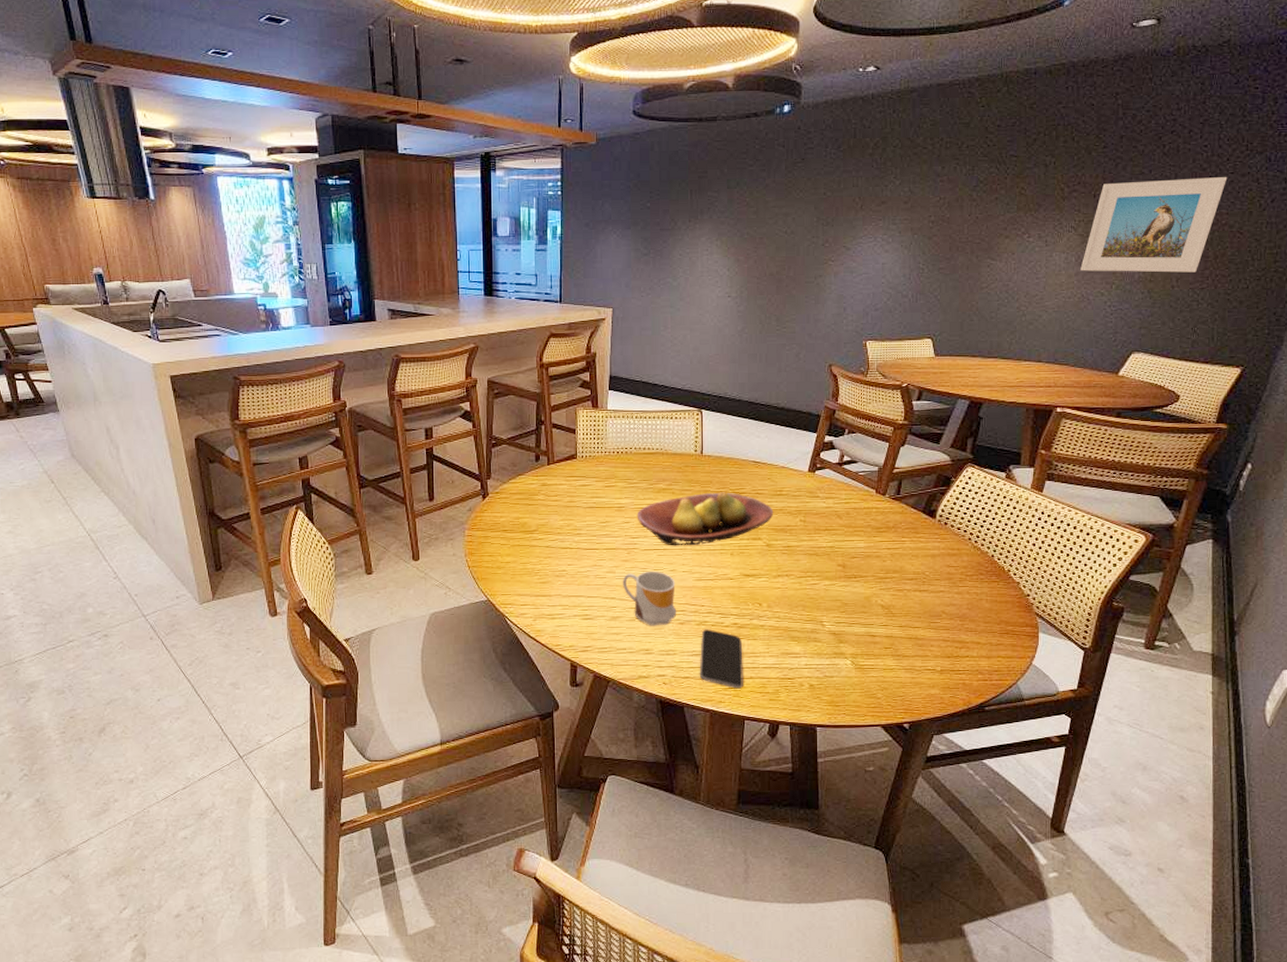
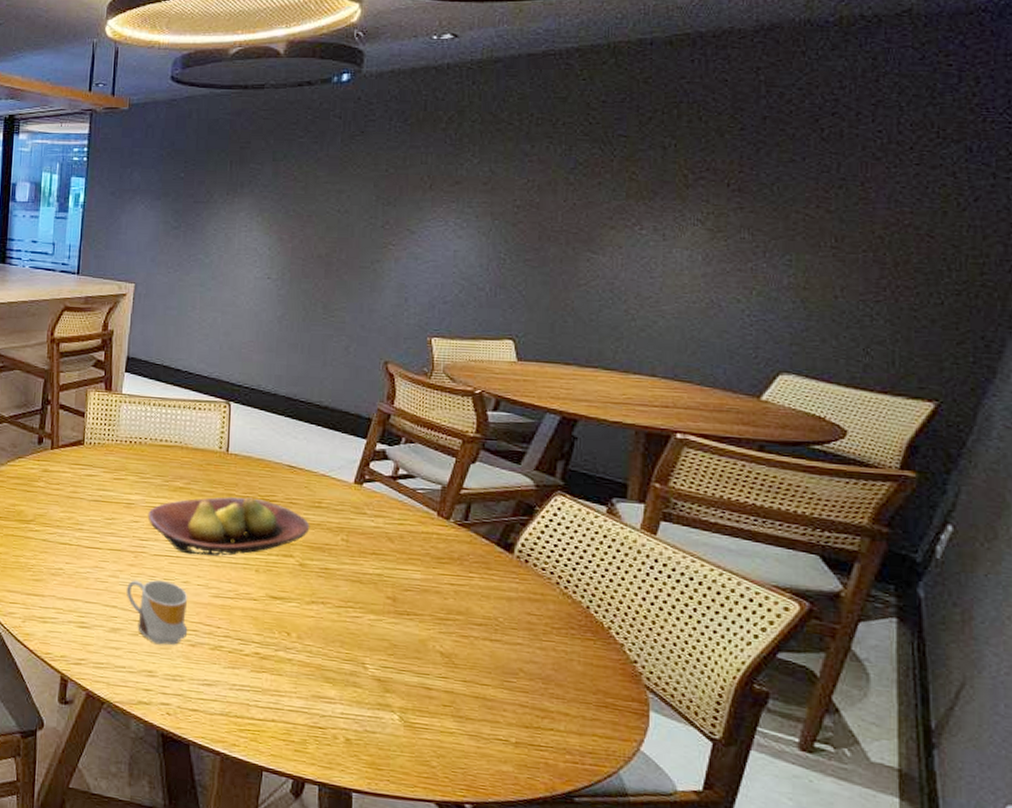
smartphone: present [699,629,743,689] -> none [210,655,265,732]
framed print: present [1080,176,1228,273] -> none [709,168,911,281]

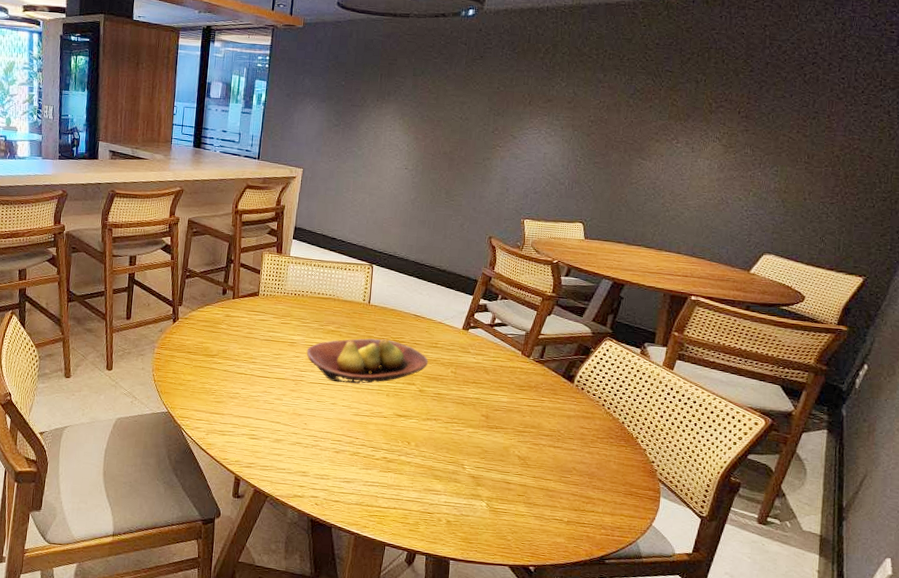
mug: present [127,580,188,645] -> none [288,402,335,452]

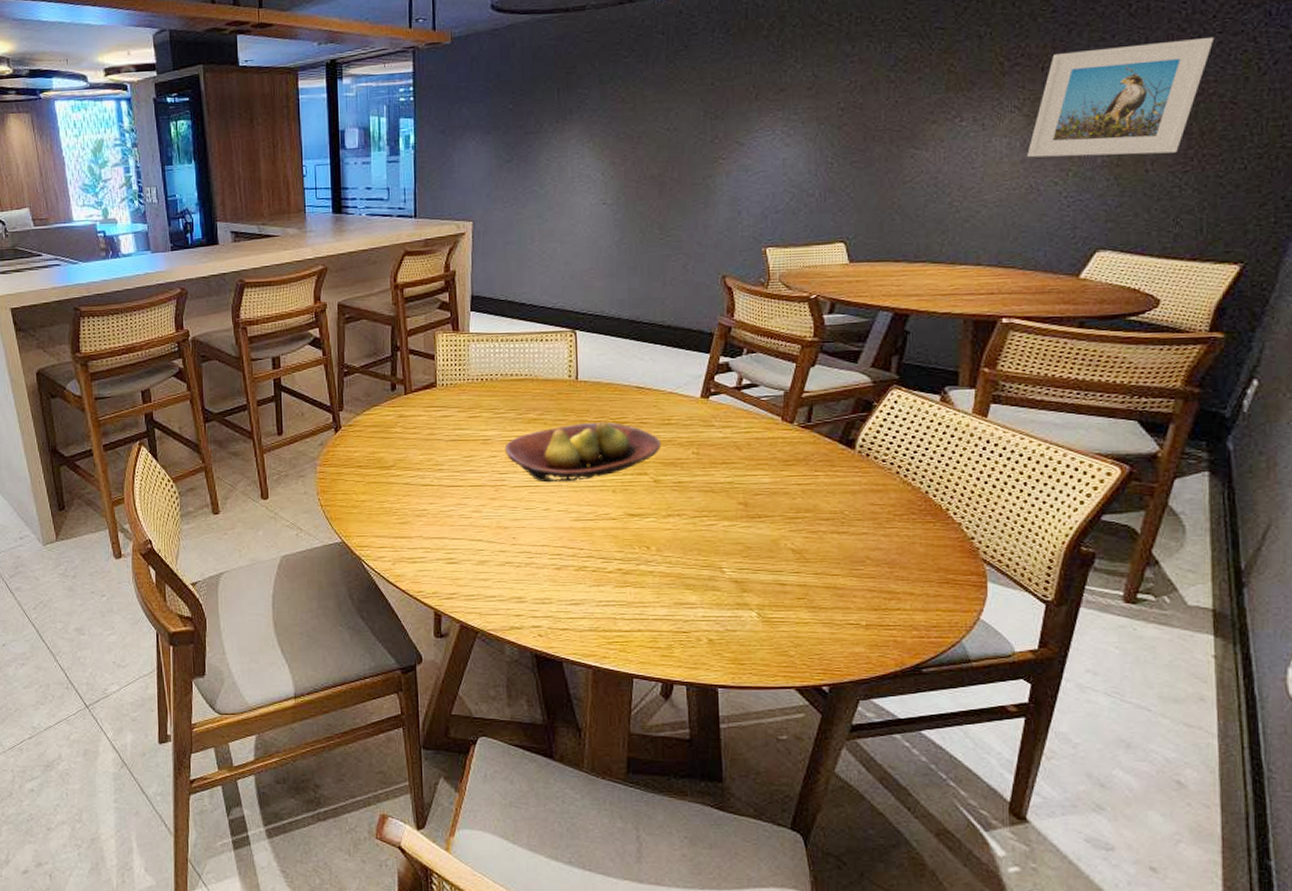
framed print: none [722,103,861,188] -> present [1027,36,1215,158]

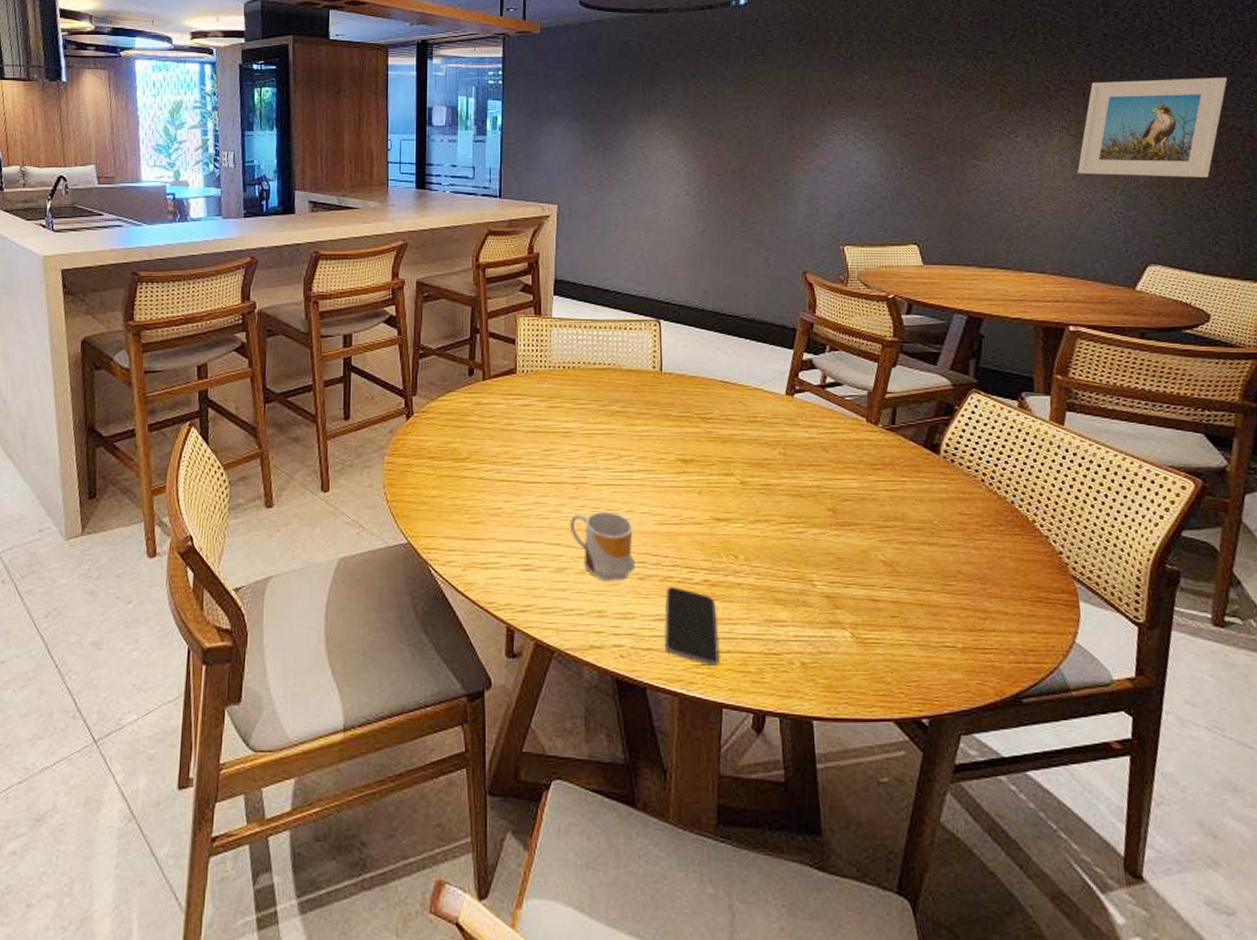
mug: none [491,510,553,572] -> present [570,511,636,581]
fruit bowl: present [504,421,662,483] -> none [586,417,748,482]
smartphone: none [579,575,630,643] -> present [664,586,719,666]

